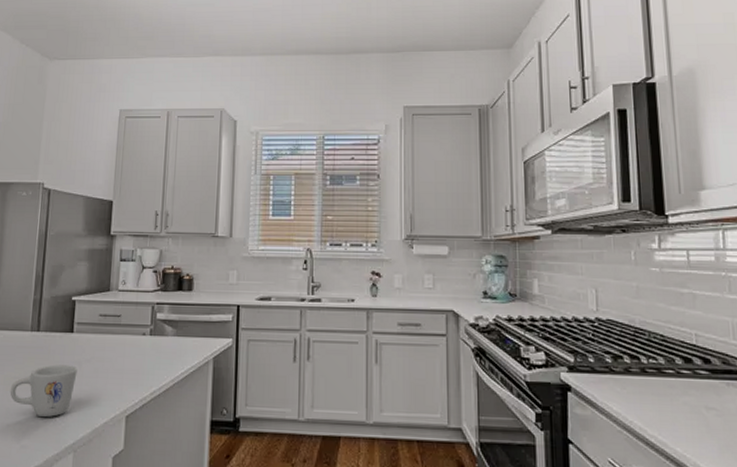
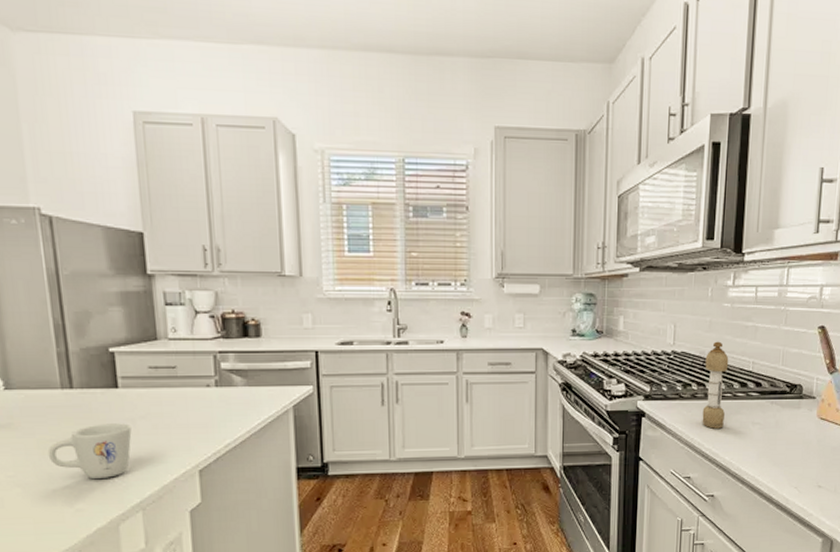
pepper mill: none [636,309,669,412] -> present [702,341,729,429]

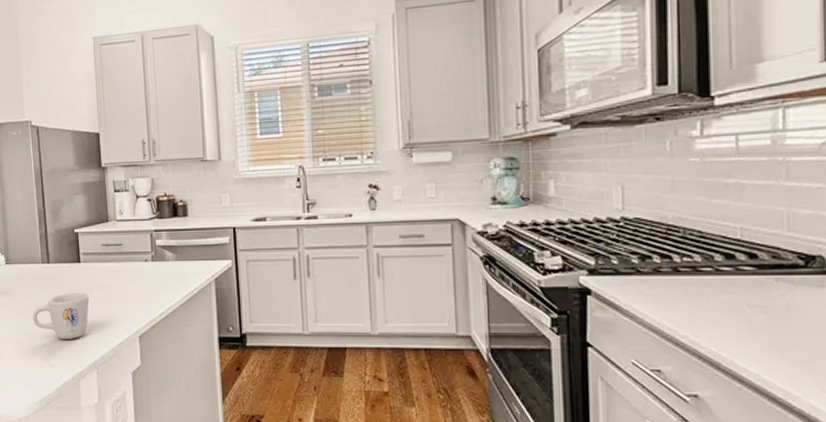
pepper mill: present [702,341,729,429] -> none [669,204,704,311]

